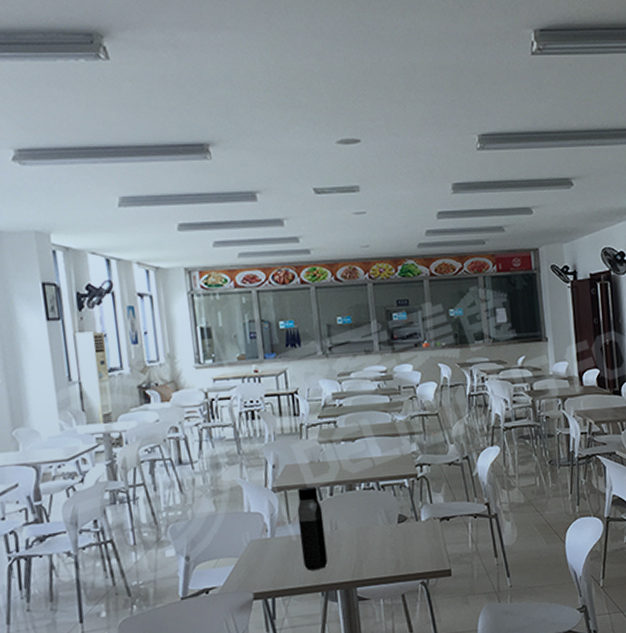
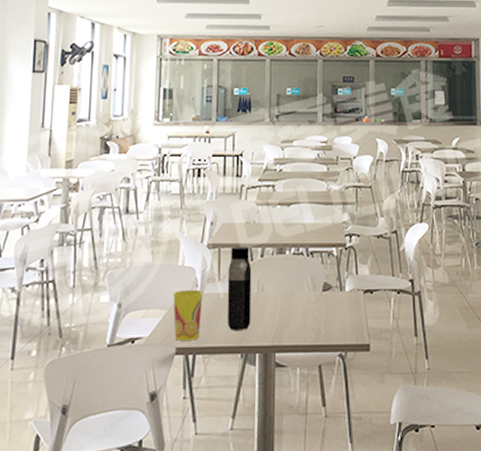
cup: none [242,534,277,586] -> present [173,289,203,341]

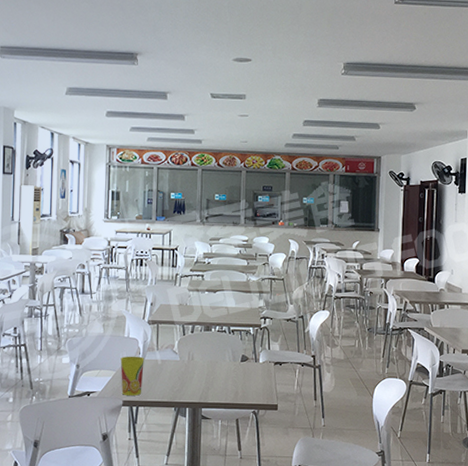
water bottle: present [227,246,252,330] -> none [163,323,184,389]

